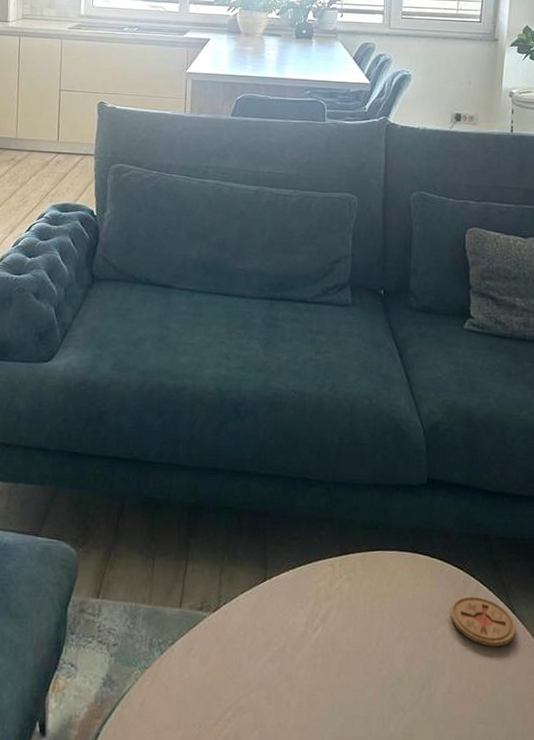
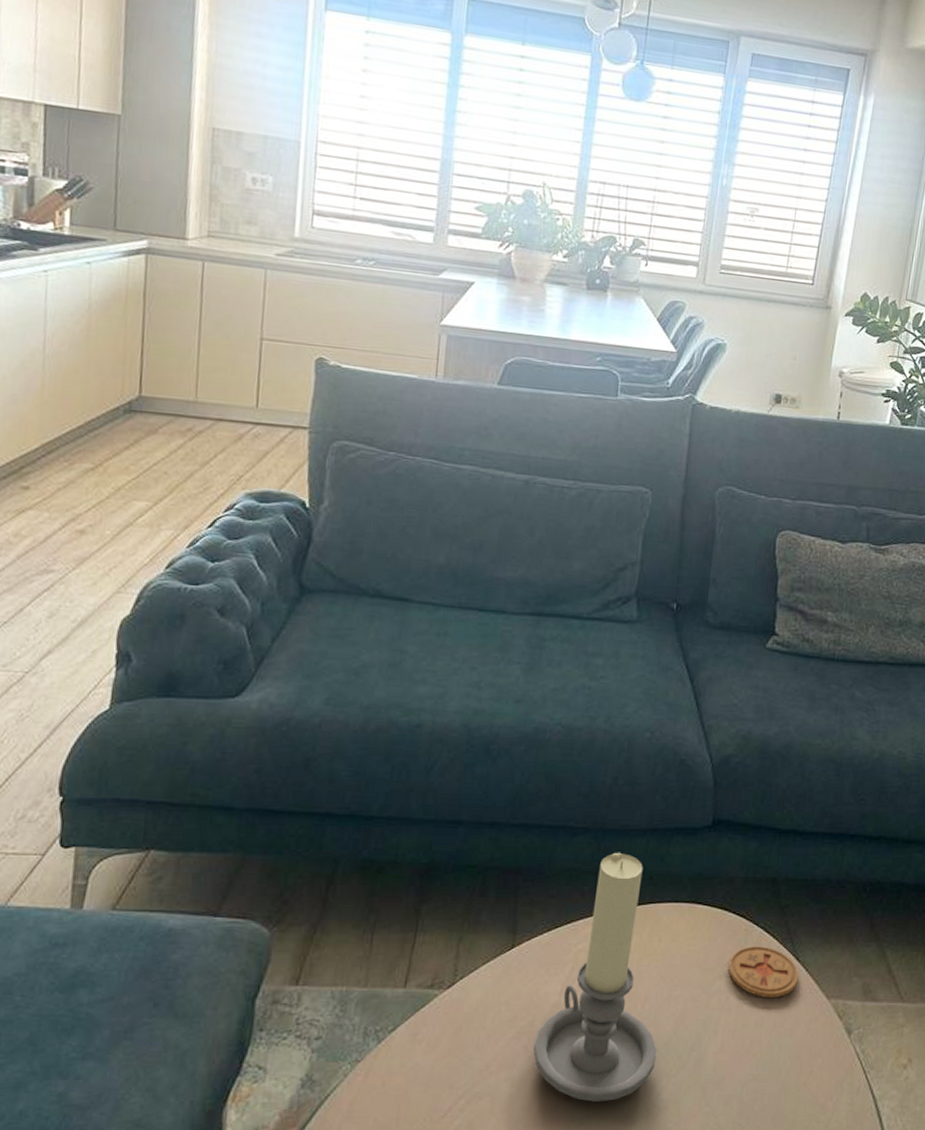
candle holder: none [285,503,392,728] -> present [532,852,657,1102]

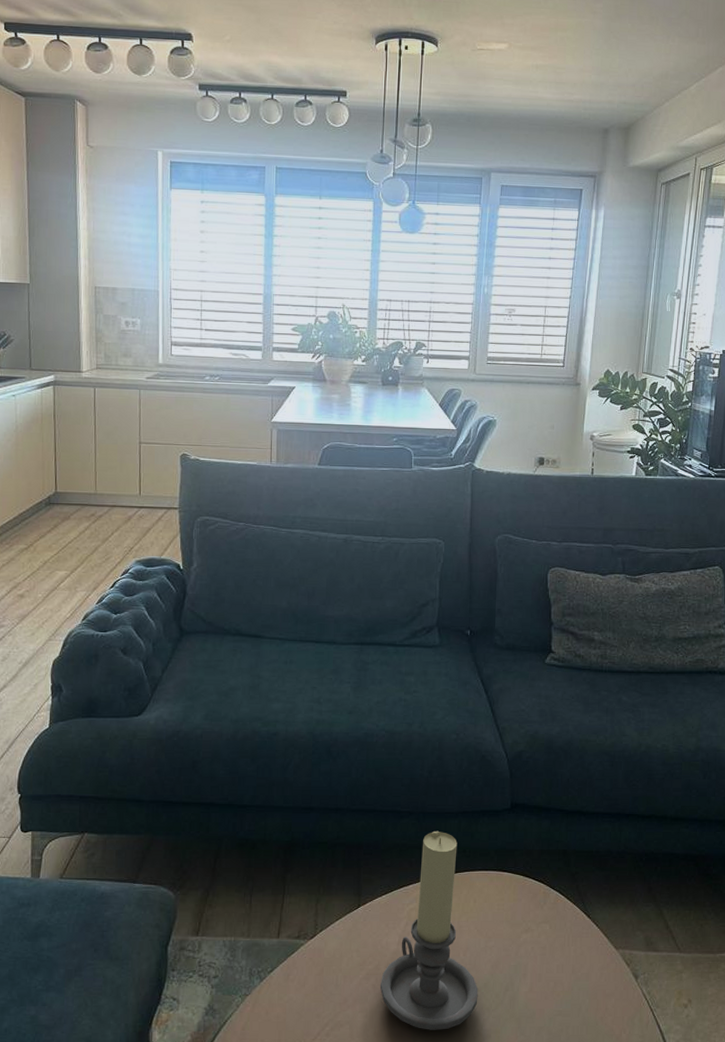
coaster: present [728,946,799,998] -> none [532,906,591,948]

